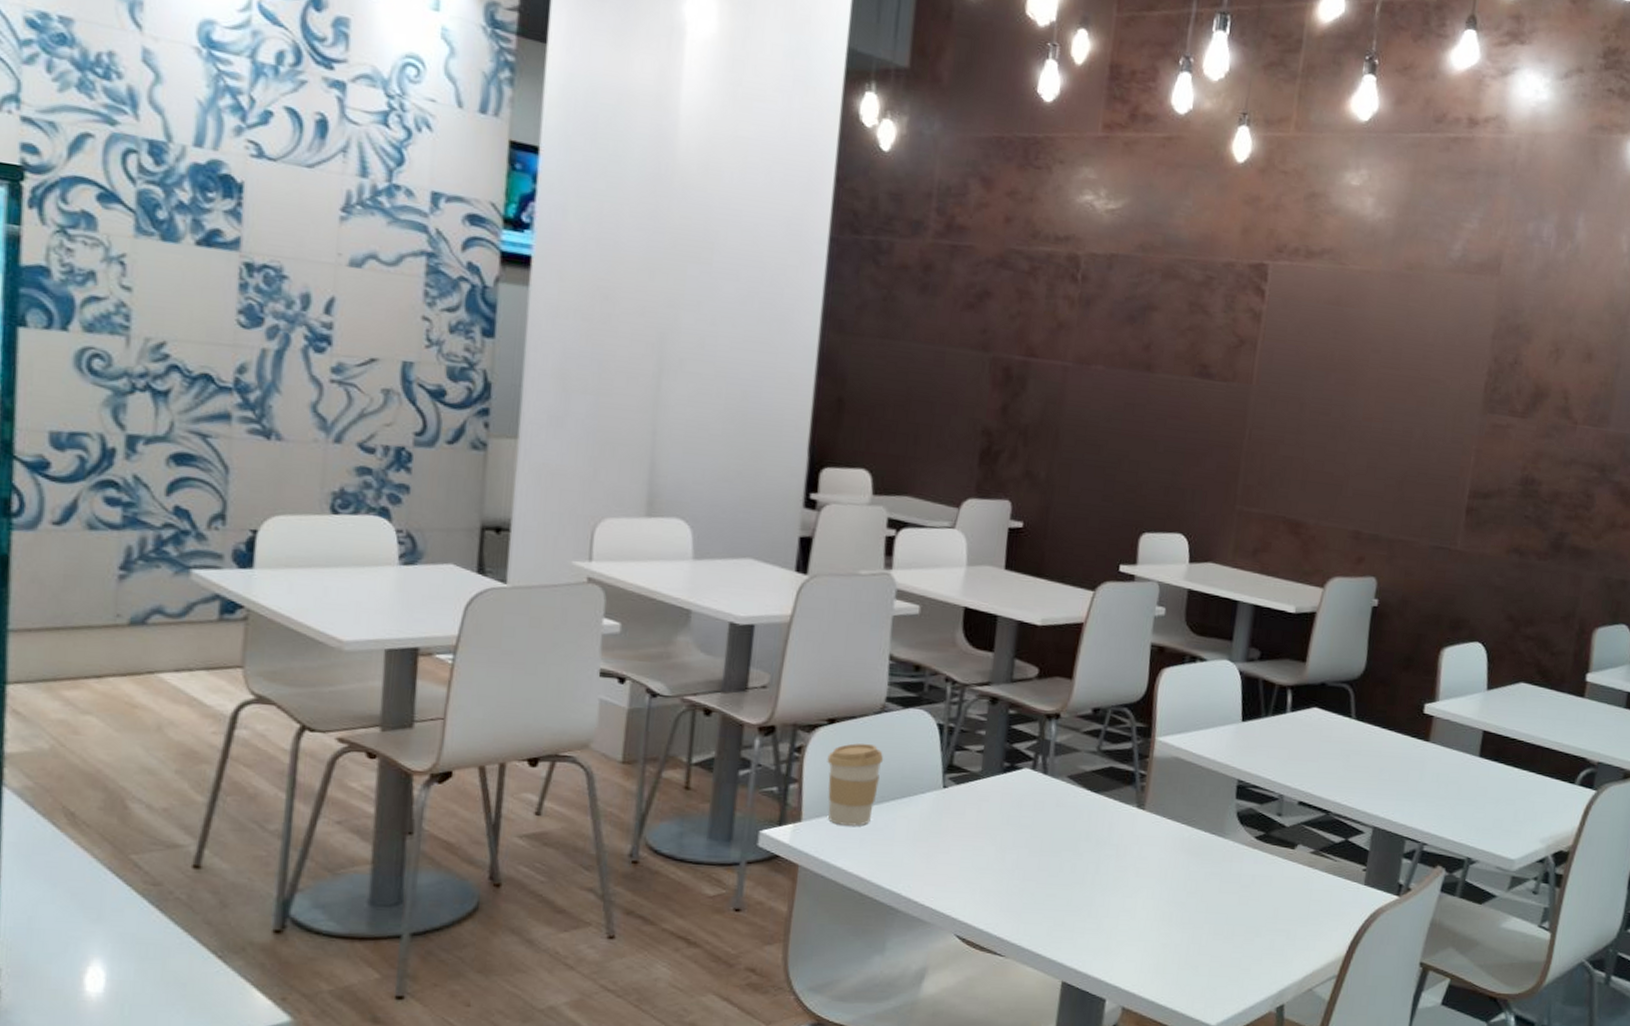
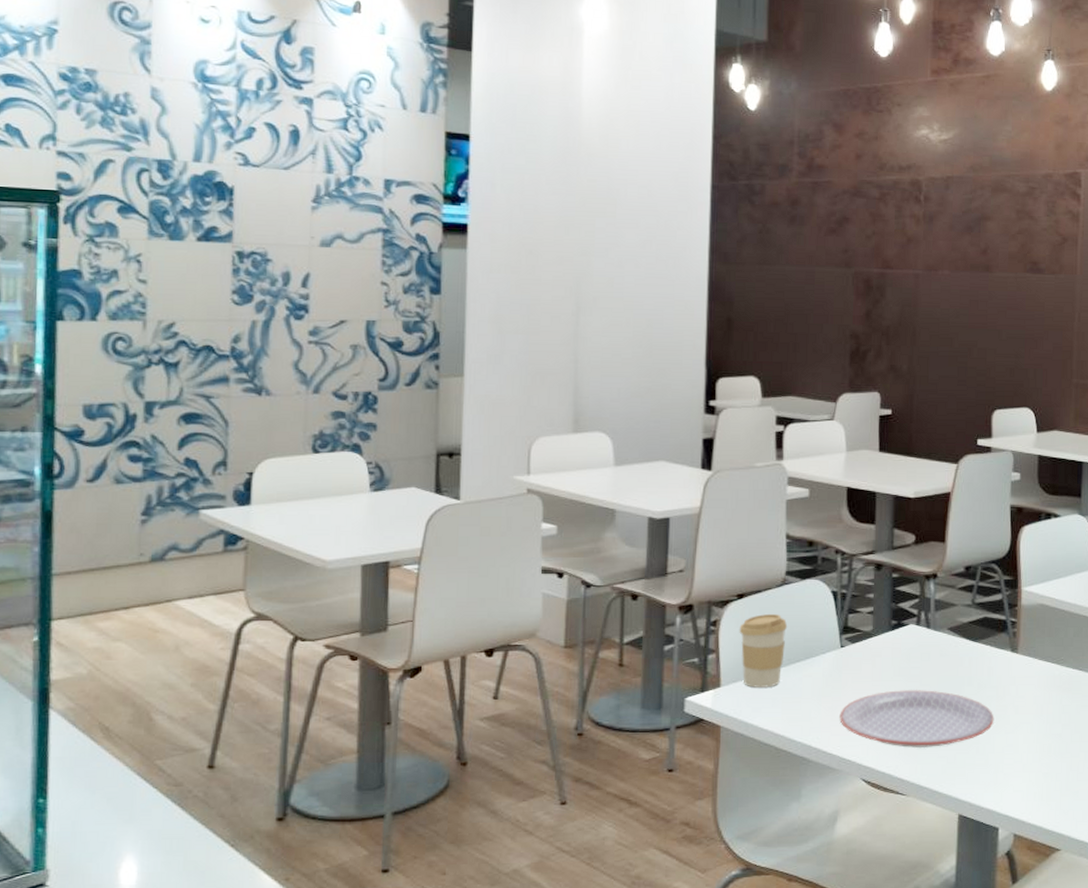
plate: none [935,840,1112,906] -> present [839,690,994,748]

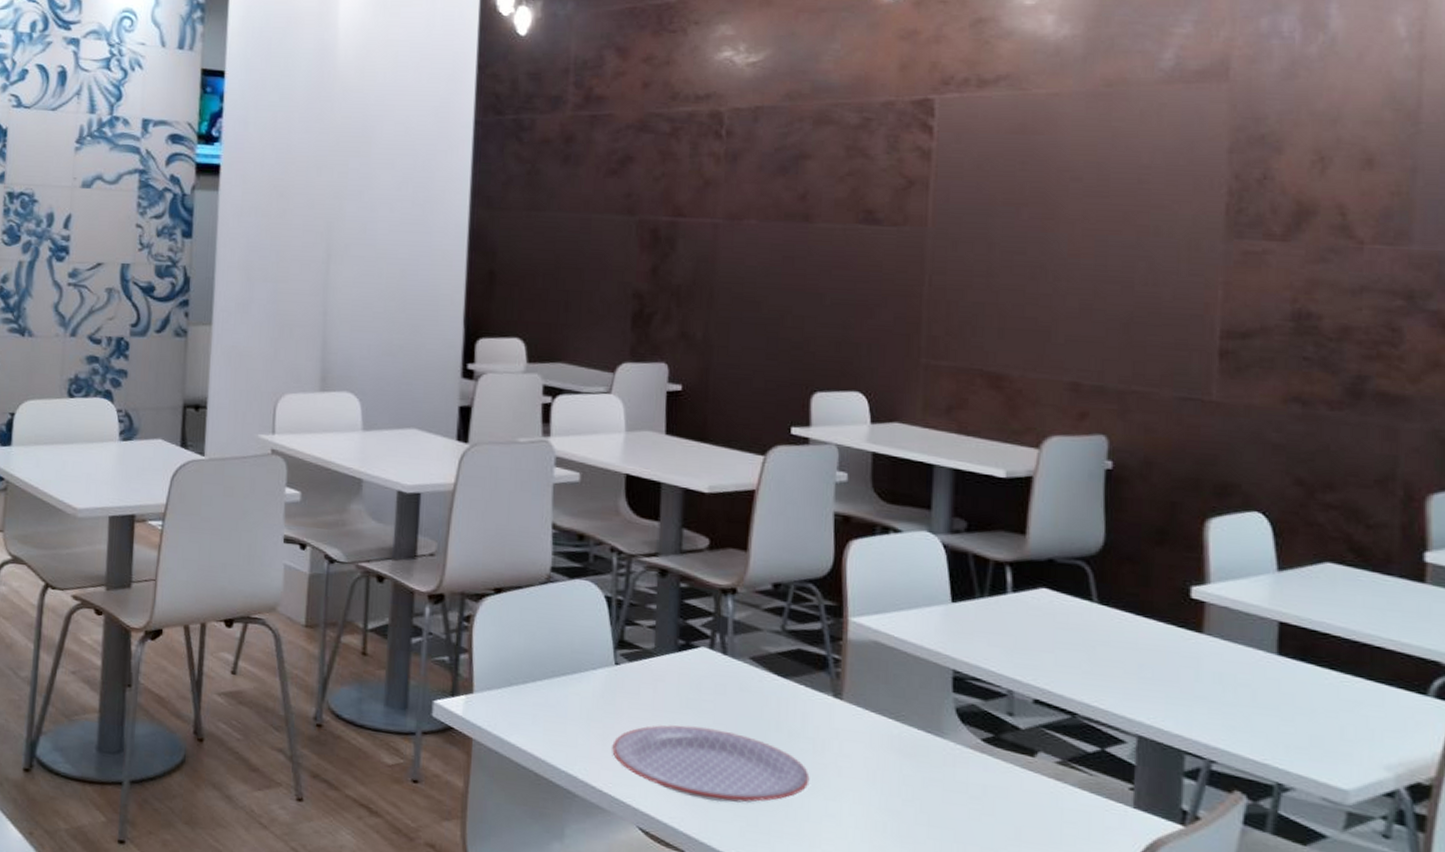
coffee cup: present [739,613,788,688] -> none [495,614,552,701]

